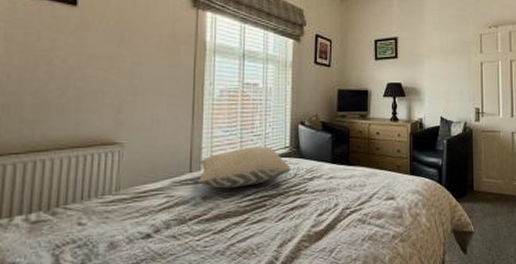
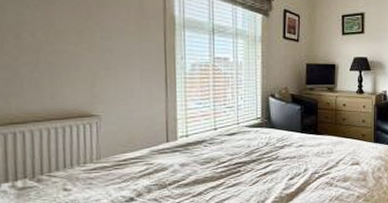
pillow: present [197,146,291,189] -> none [174,117,263,157]

